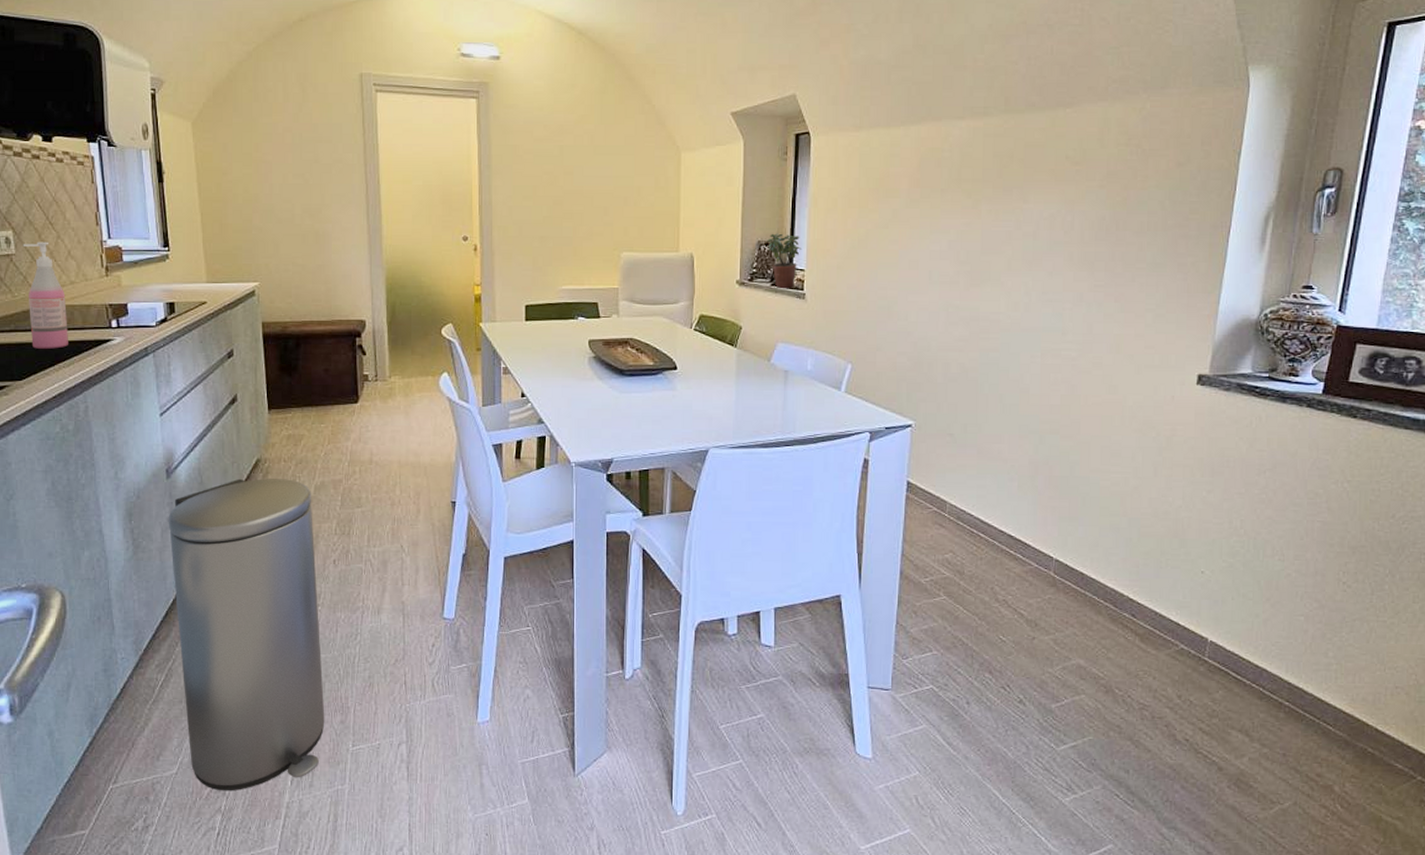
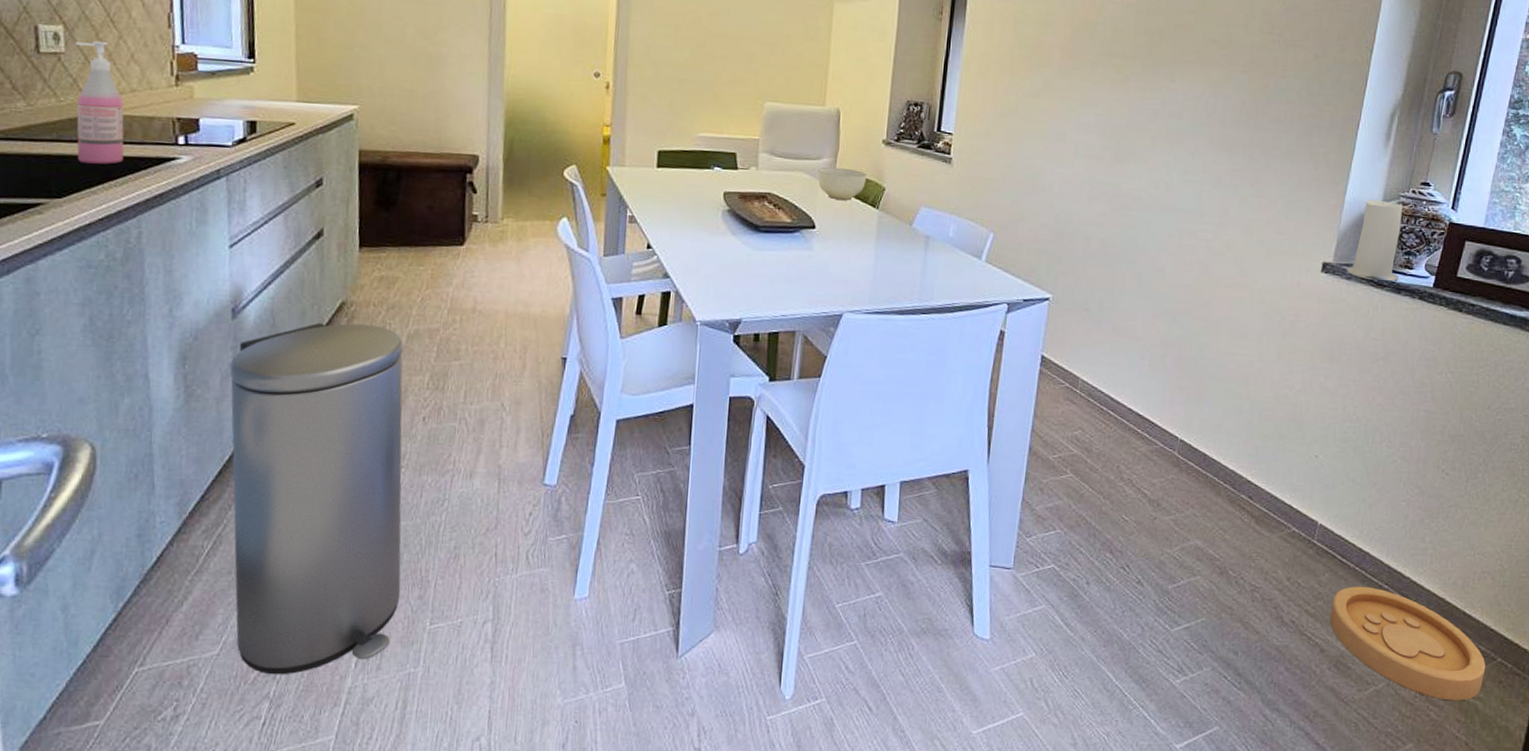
bowl: none [676,310,724,340] -> present [817,167,868,200]
potted plant: present [767,233,801,289] -> none [916,94,951,152]
candle: none [1224,307,1283,391] -> present [1346,199,1403,282]
pet bowl: none [1227,703,1405,821] -> present [1330,586,1486,701]

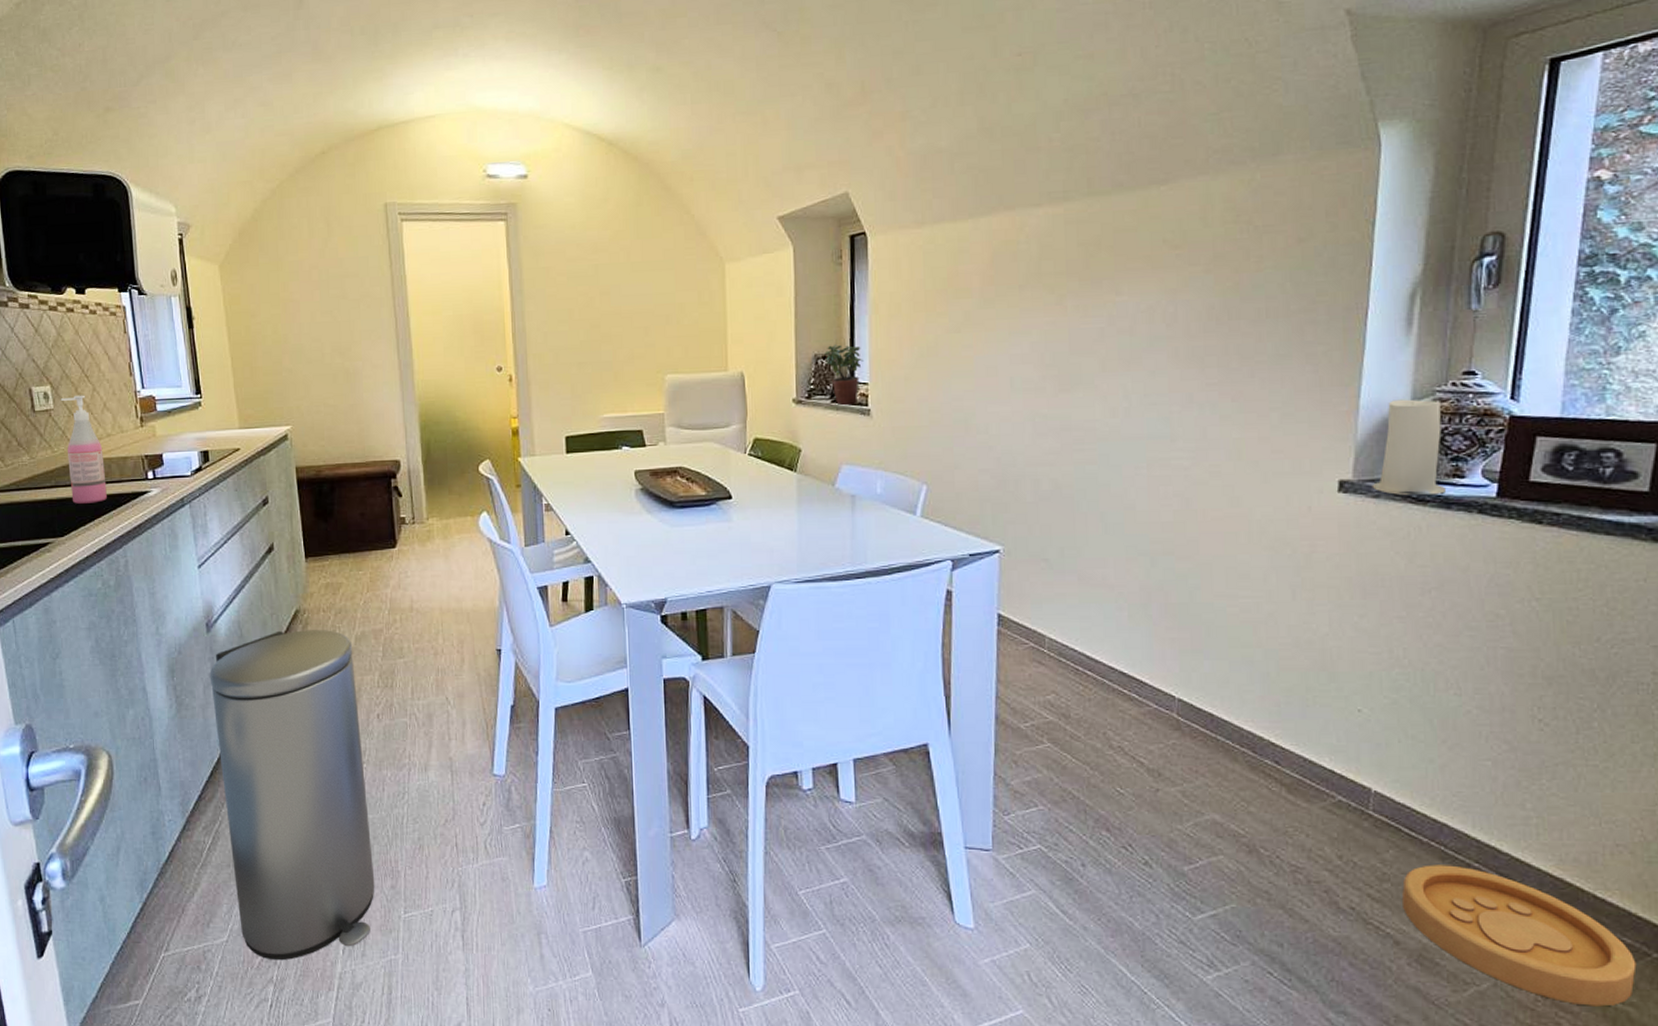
bowl: present [817,167,868,200] -> none [728,433,781,466]
potted plant: none [916,94,951,152] -> present [824,344,863,406]

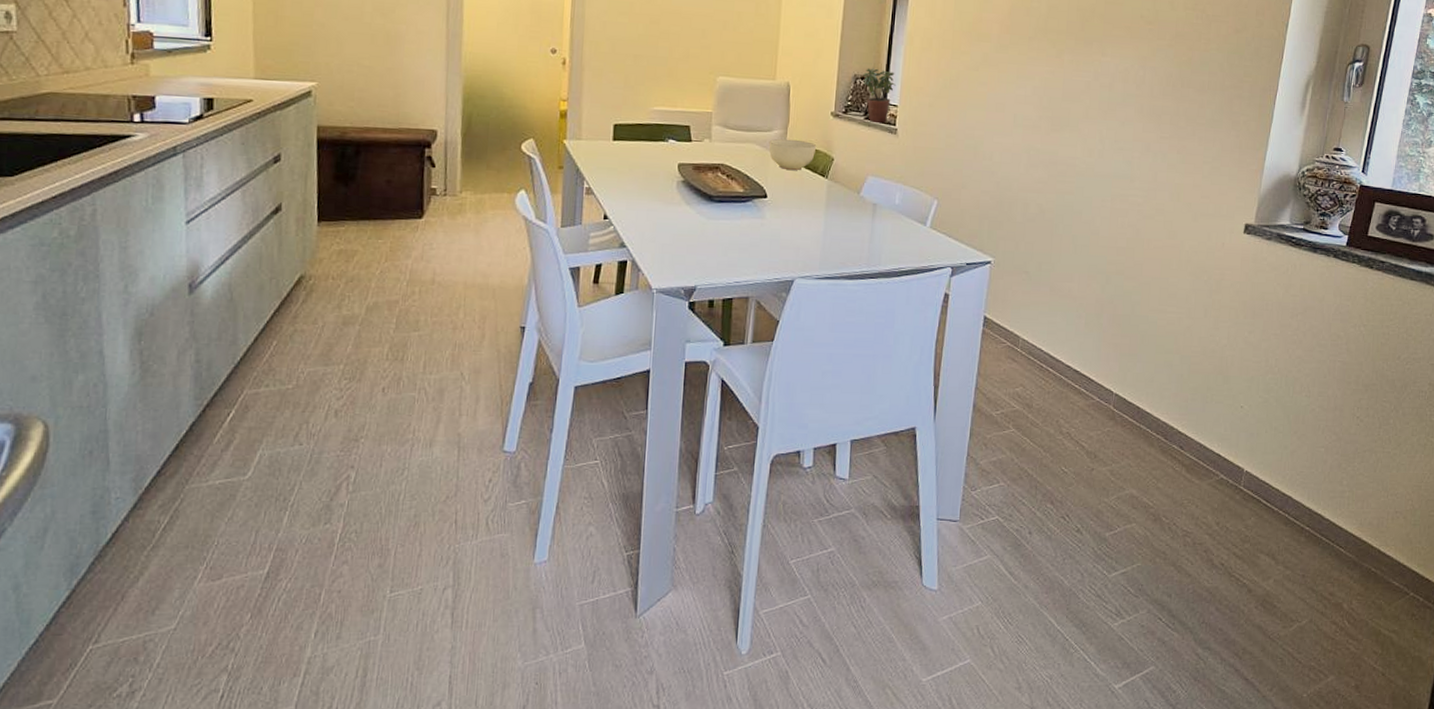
soap dispenser: present [60,395,107,505] -> none [27,19,78,143]
pedal bin: present [209,630,375,961] -> none [186,296,363,648]
bowl: none [728,433,781,466] -> present [769,138,817,170]
candle: present [1372,399,1445,496] -> none [1266,164,1317,241]
pet bowl: present [1402,865,1637,1007] -> none [1256,529,1400,634]

